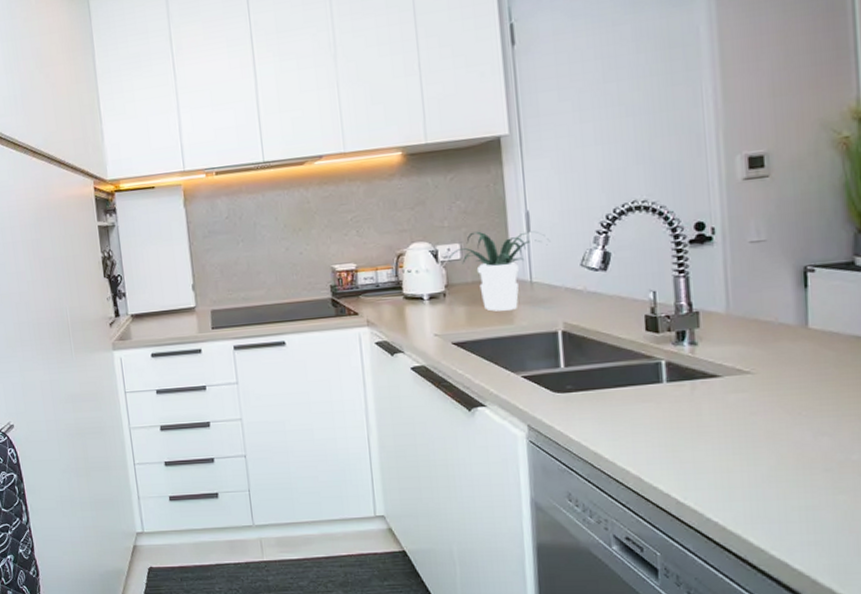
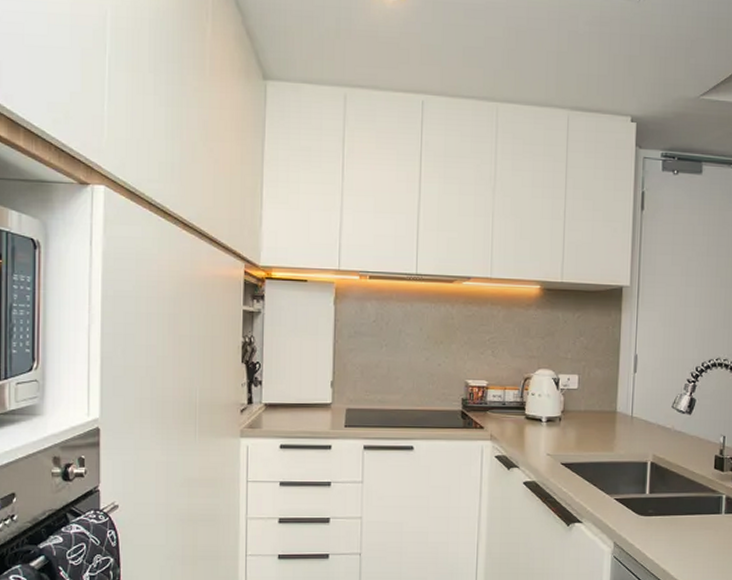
potted plant: present [448,231,551,312] -> none [567,366,651,439]

